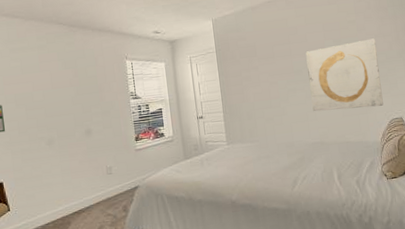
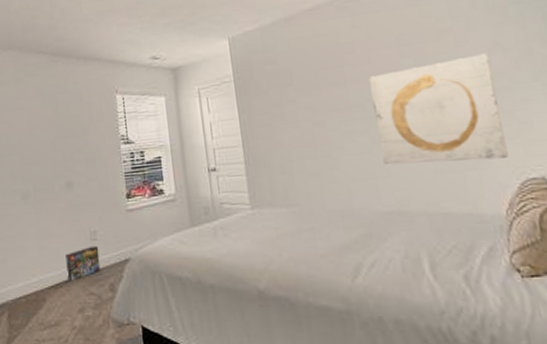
box: none [86,178,116,207] -> present [65,245,101,282]

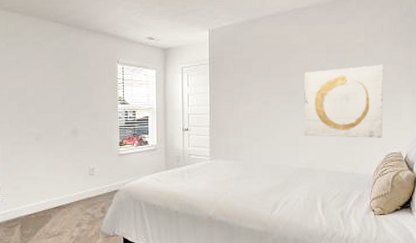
box: present [65,245,101,282] -> none [69,179,96,204]

